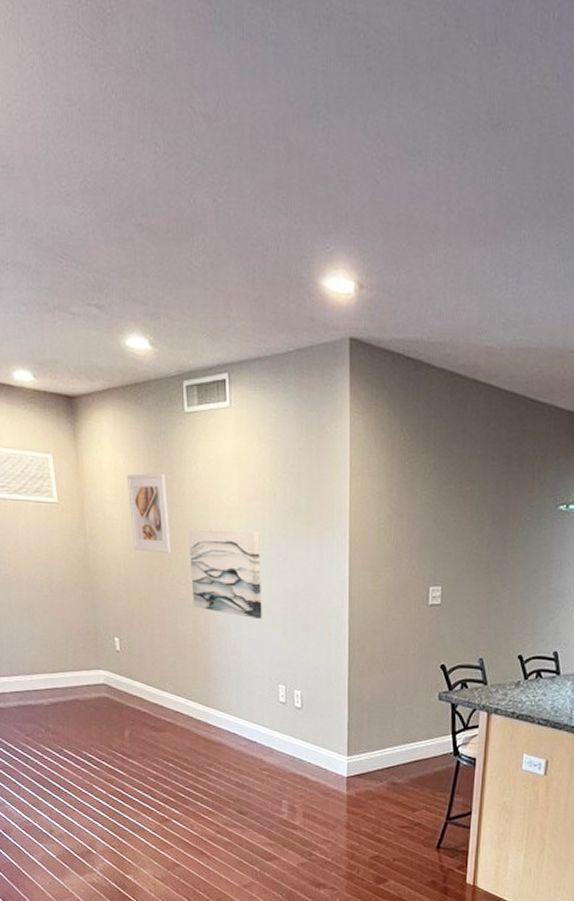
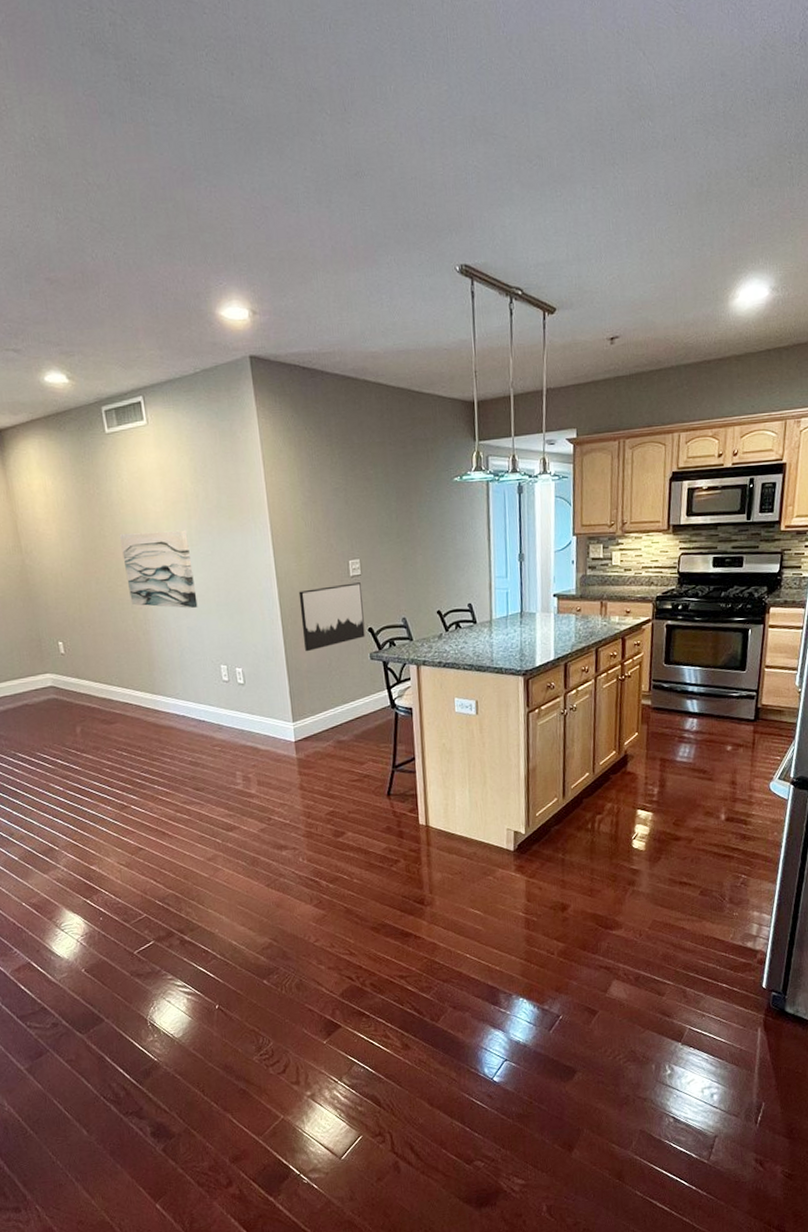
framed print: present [126,473,171,554] -> none [56,489,105,560]
wall art: none [369,612,439,683] -> present [298,582,365,652]

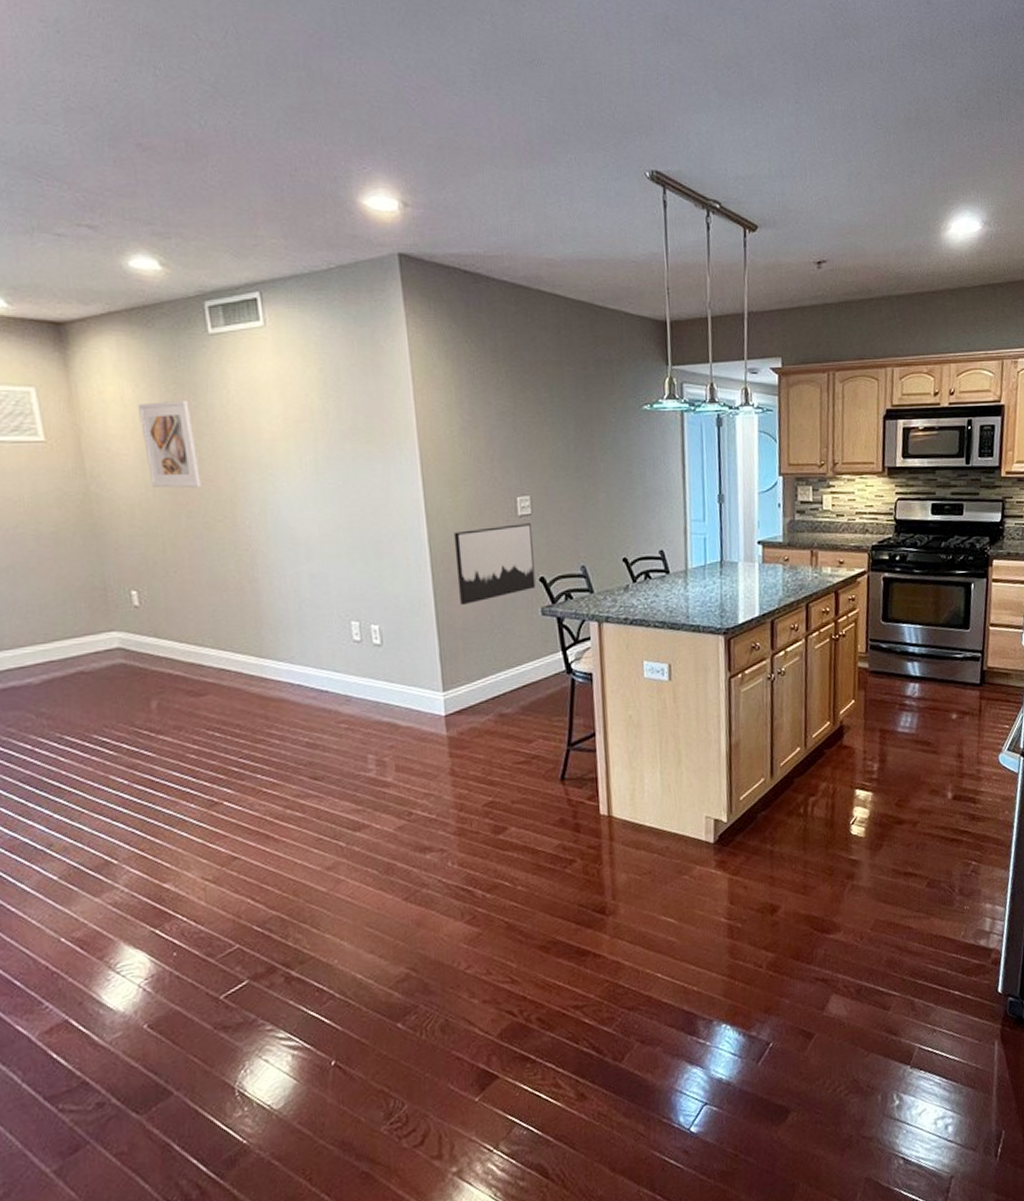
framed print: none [56,489,105,560] -> present [137,401,201,489]
wall art: present [119,529,198,609] -> none [221,454,323,551]

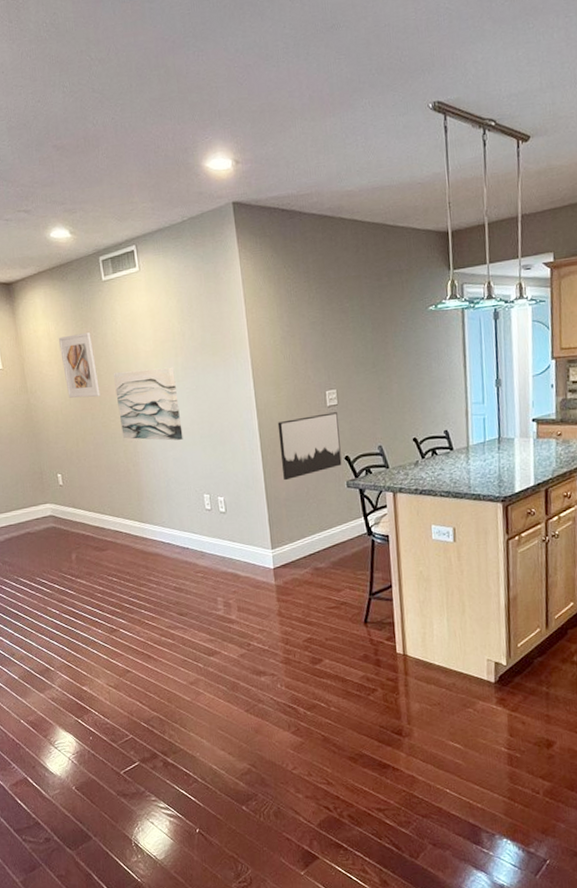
wall art: none [221,454,323,551] -> present [113,366,183,441]

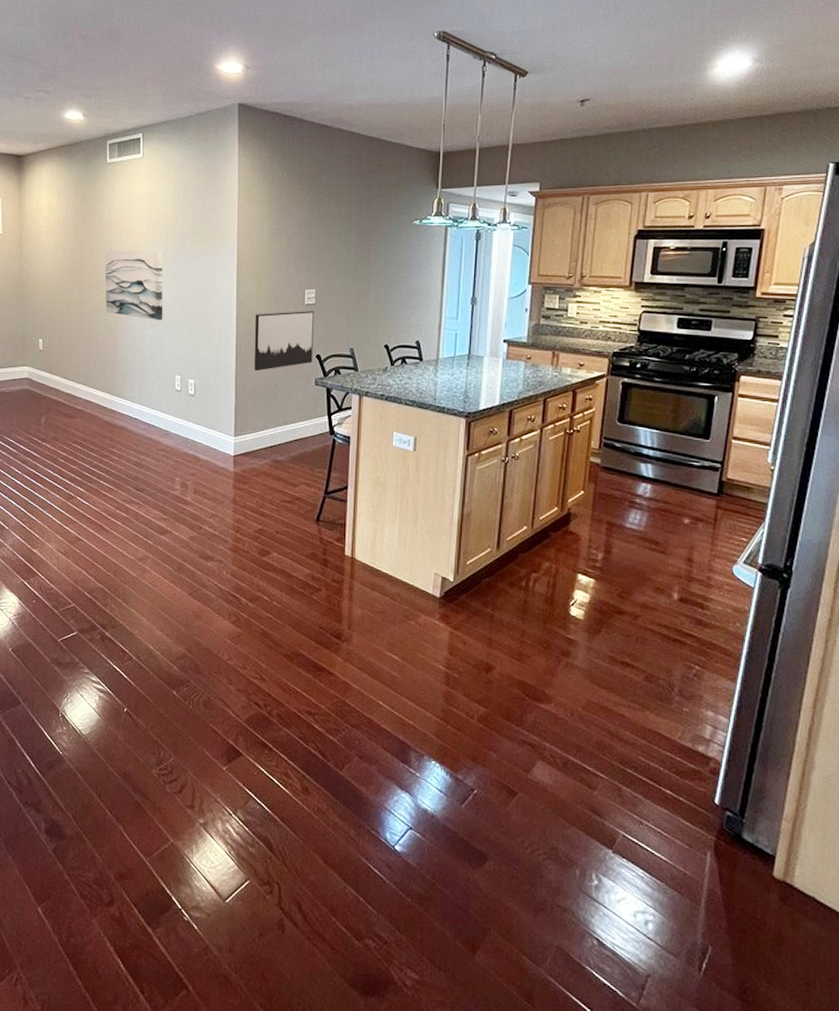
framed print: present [58,332,100,398] -> none [58,209,91,271]

